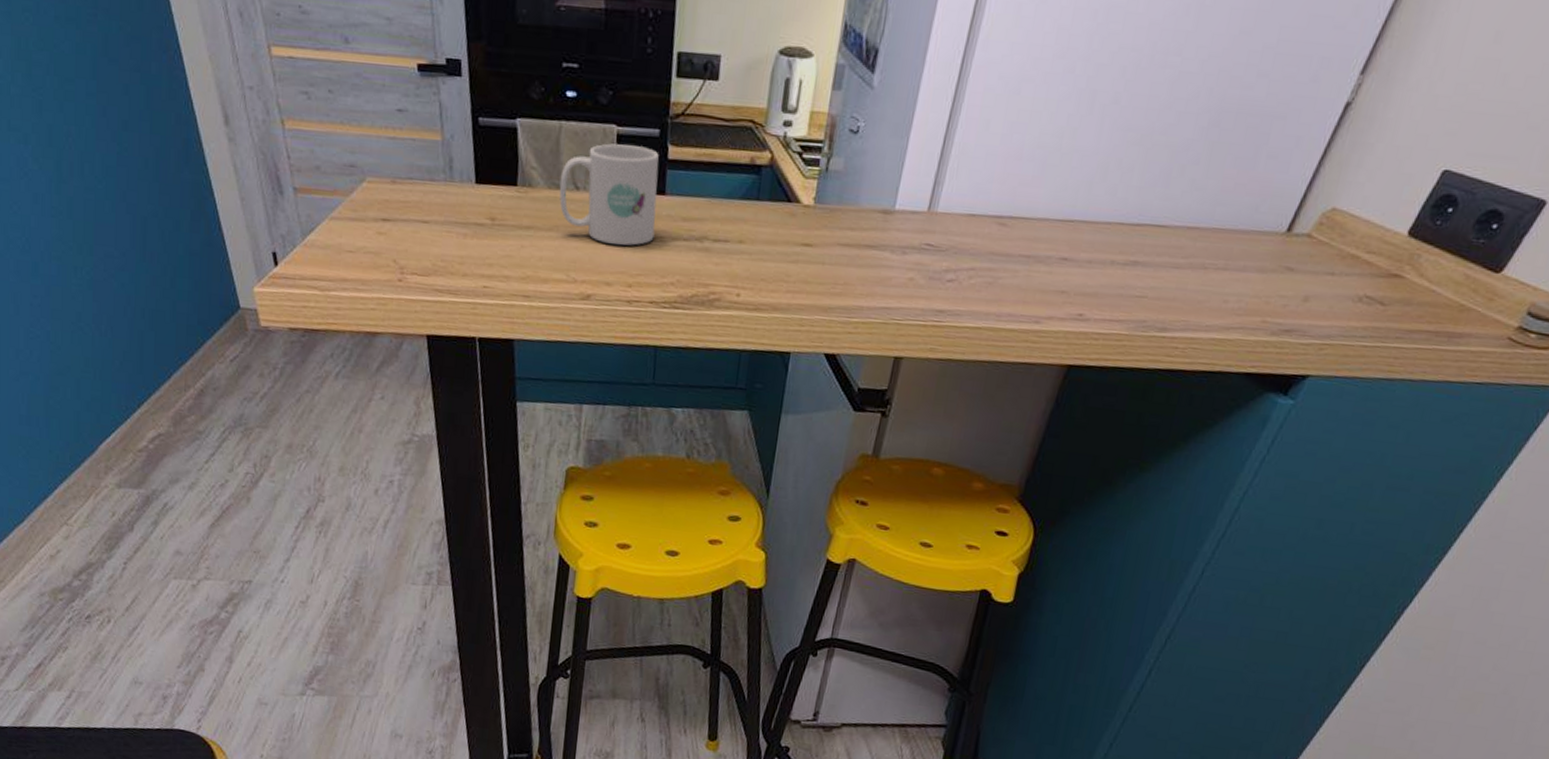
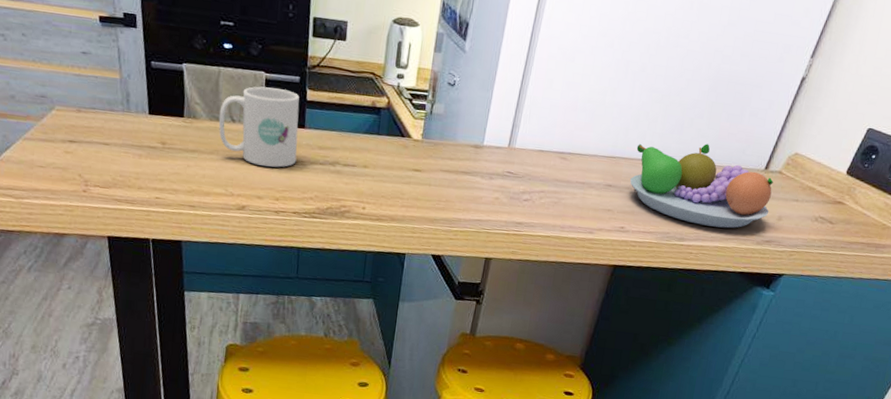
fruit bowl: none [1093,199,1299,314] -> present [630,144,774,229]

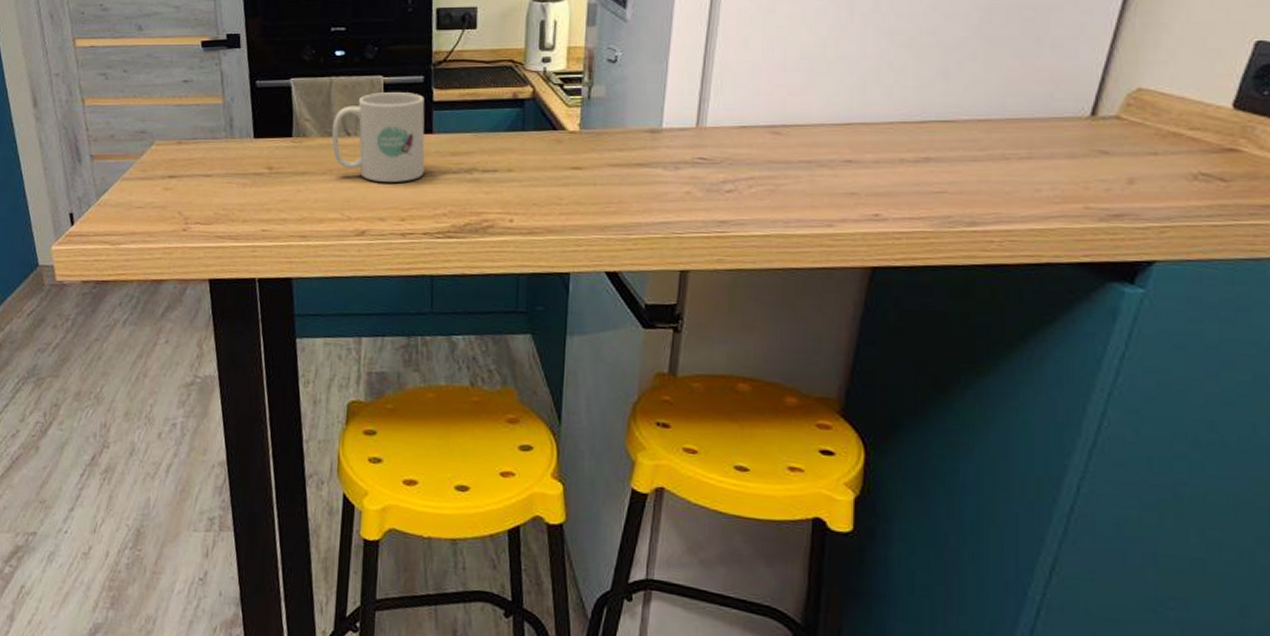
fruit bowl: present [630,144,774,229] -> none [879,91,1111,203]

